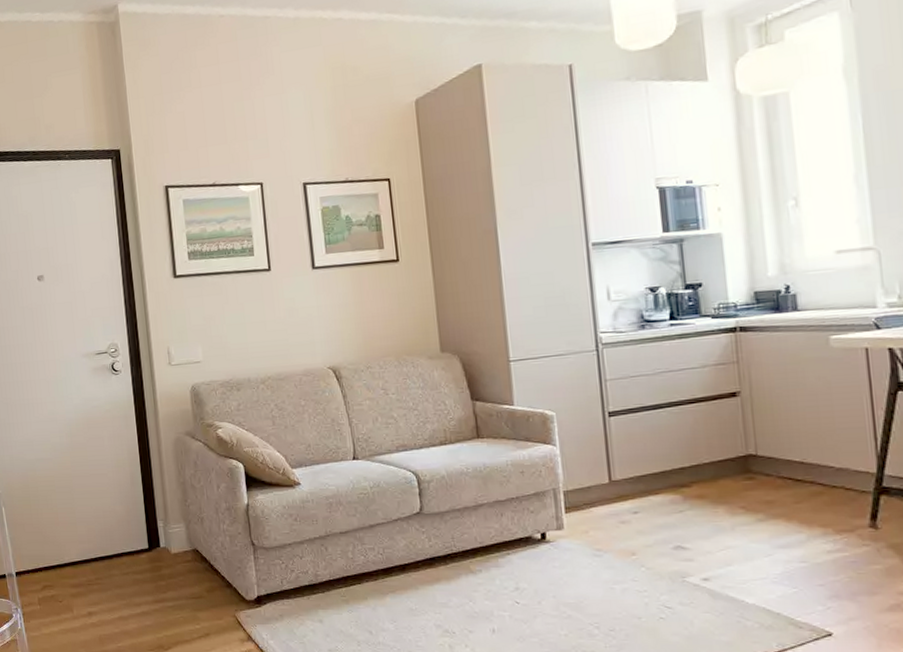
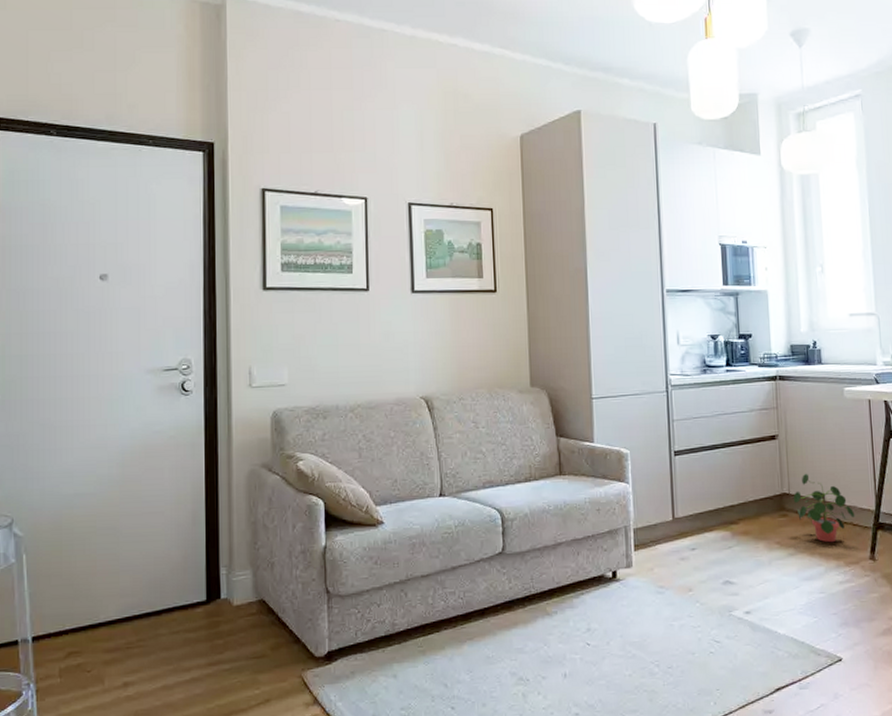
potted plant: none [761,432,848,509] -> present [793,473,855,543]

